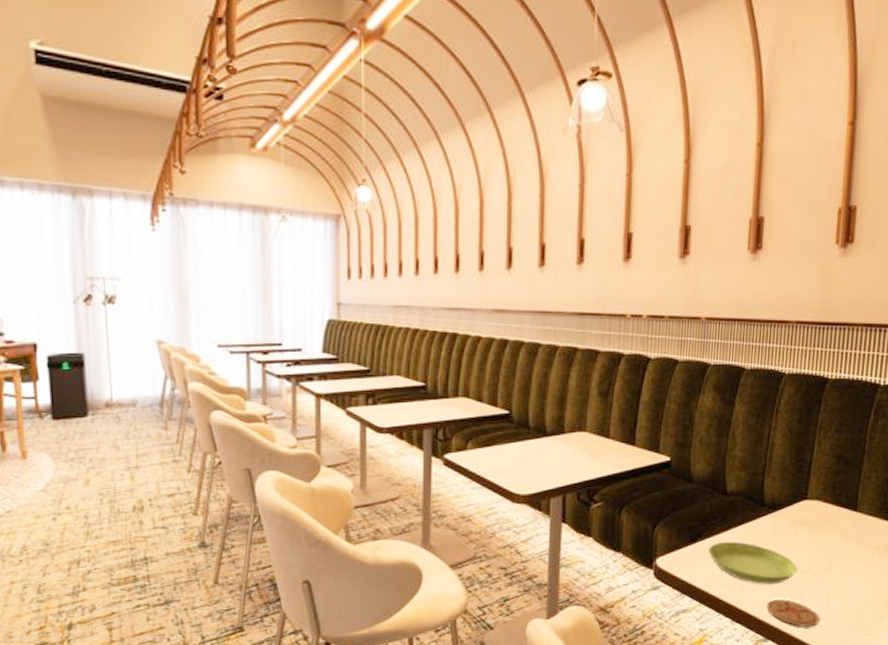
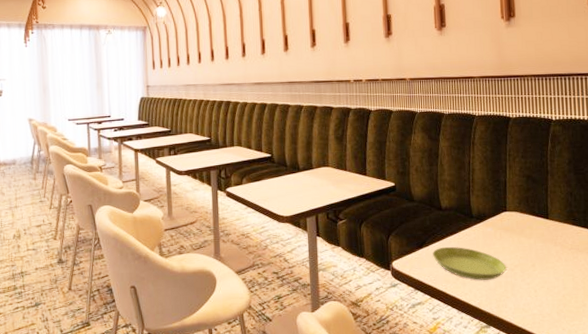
coaster: present [766,599,820,627] -> none [485,292,531,315]

